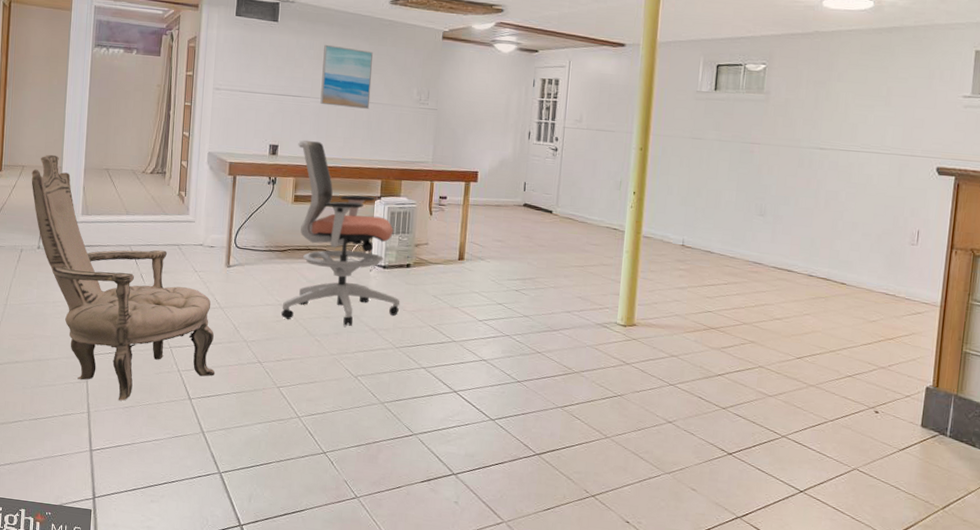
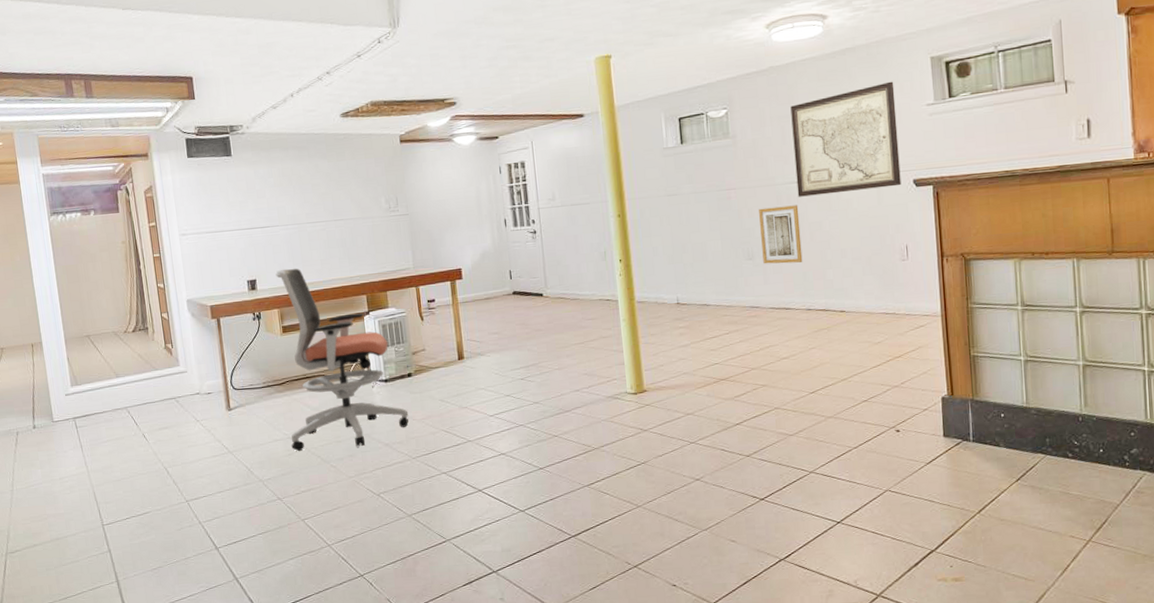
armchair: present [31,154,215,401] -> none [12,331,237,563]
wall art: present [320,44,374,109] -> none [283,168,341,231]
wall art: none [774,167,819,228] -> present [759,205,803,264]
wall art: none [820,67,935,171] -> present [790,81,901,197]

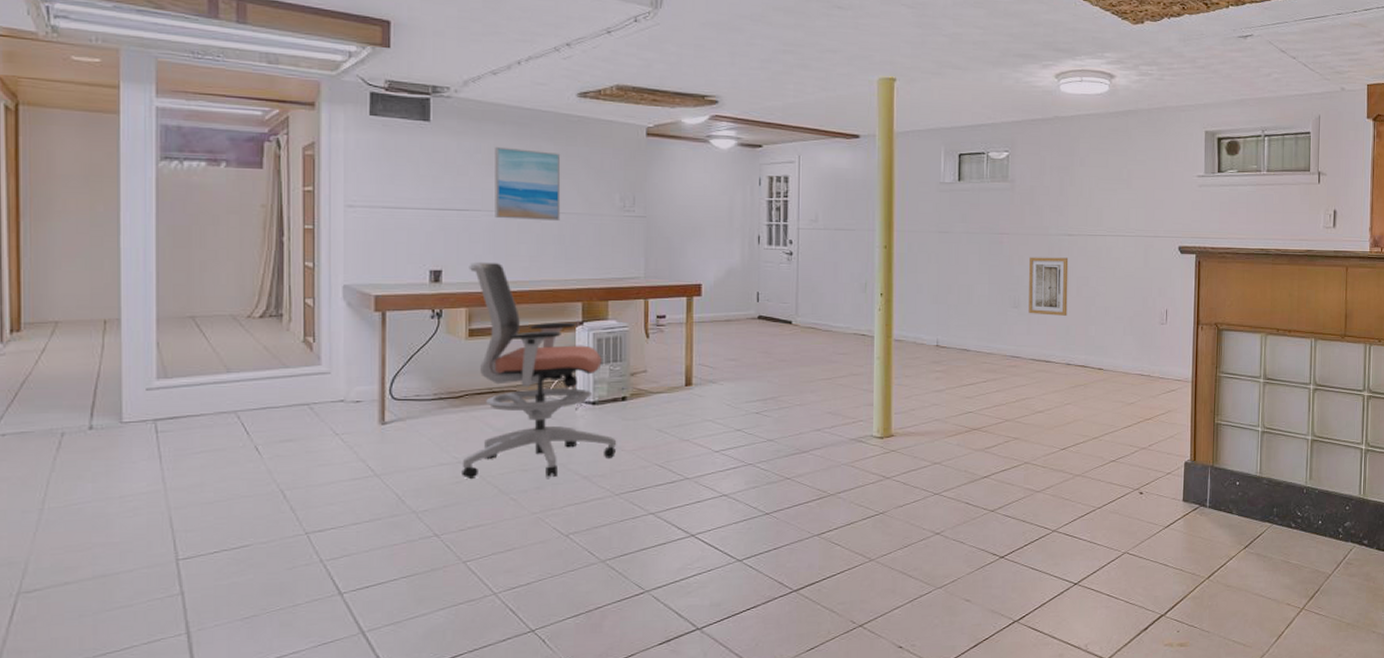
wall art: none [283,168,341,231] -> present [495,146,561,220]
wall art: present [790,81,901,197] -> none [1069,148,1170,251]

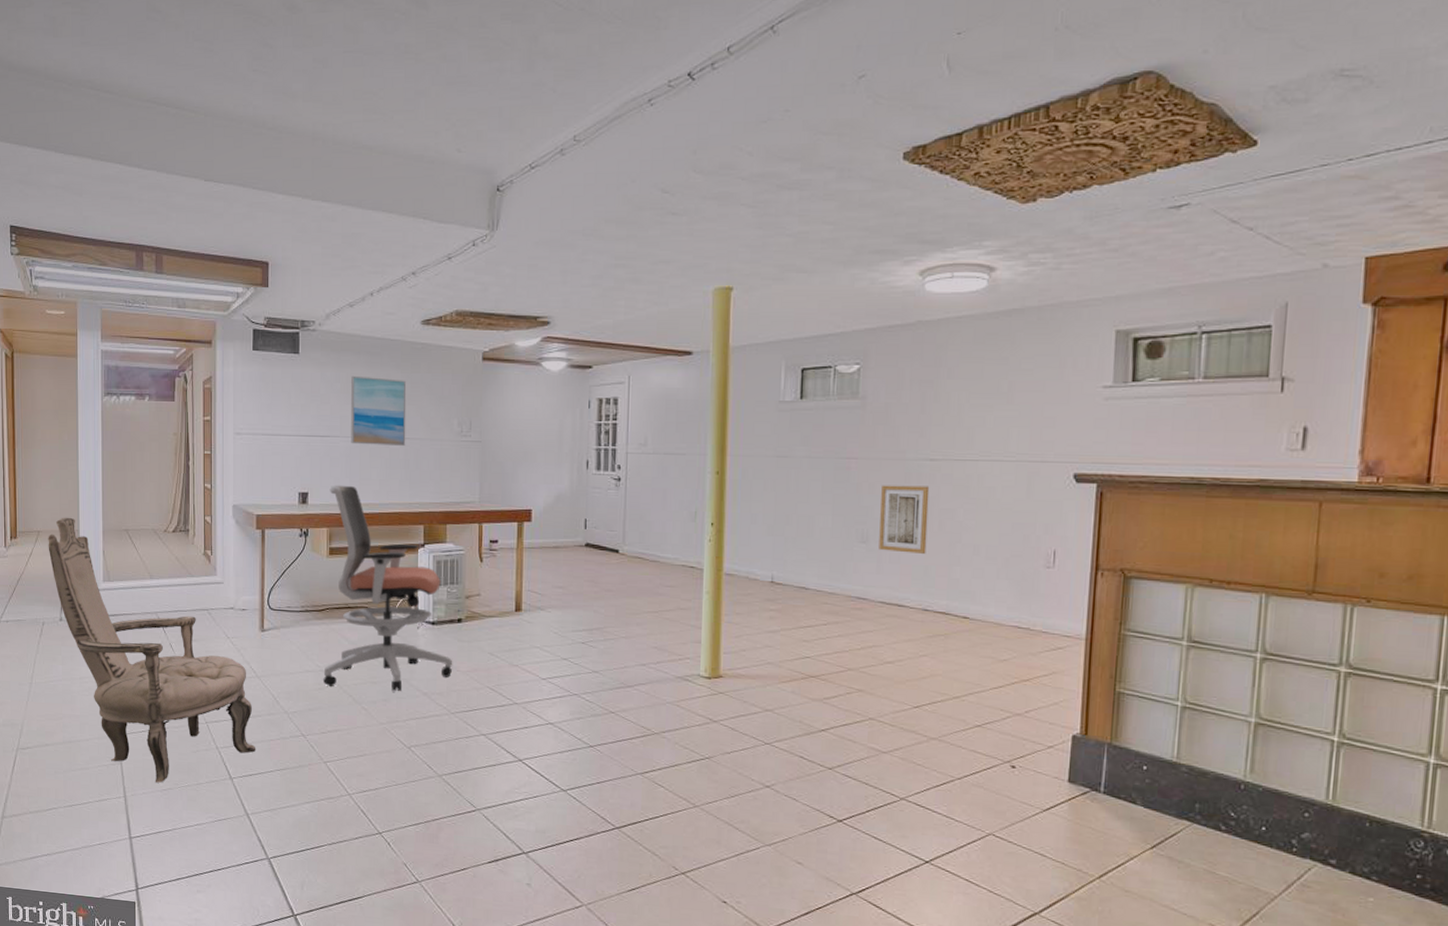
armchair: none [71,303,375,611] -> present [48,517,256,783]

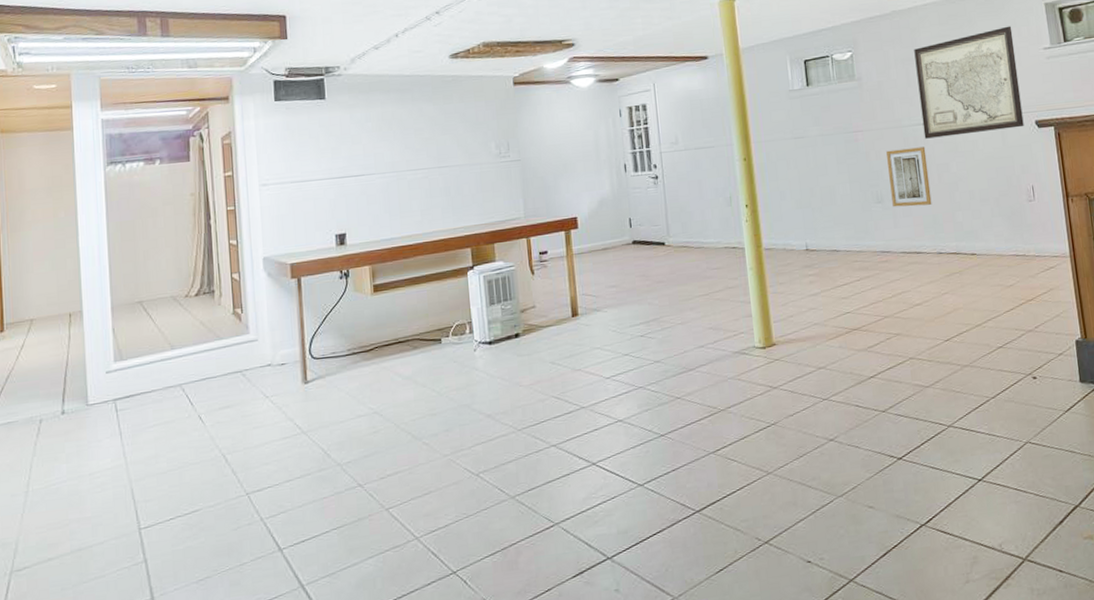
armchair: present [48,517,256,783] -> none [43,298,308,574]
office chair: present [323,485,453,692] -> none [368,219,515,429]
wall art: present [351,375,407,446] -> none [382,112,445,180]
wall art: none [930,354,1066,479] -> present [914,26,1024,139]

